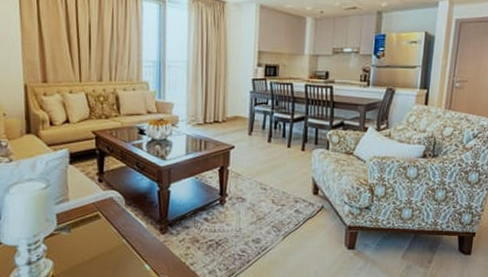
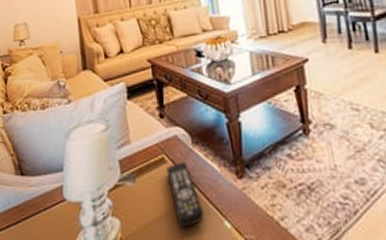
remote control: none [100,218,129,269] -> present [166,161,204,228]

